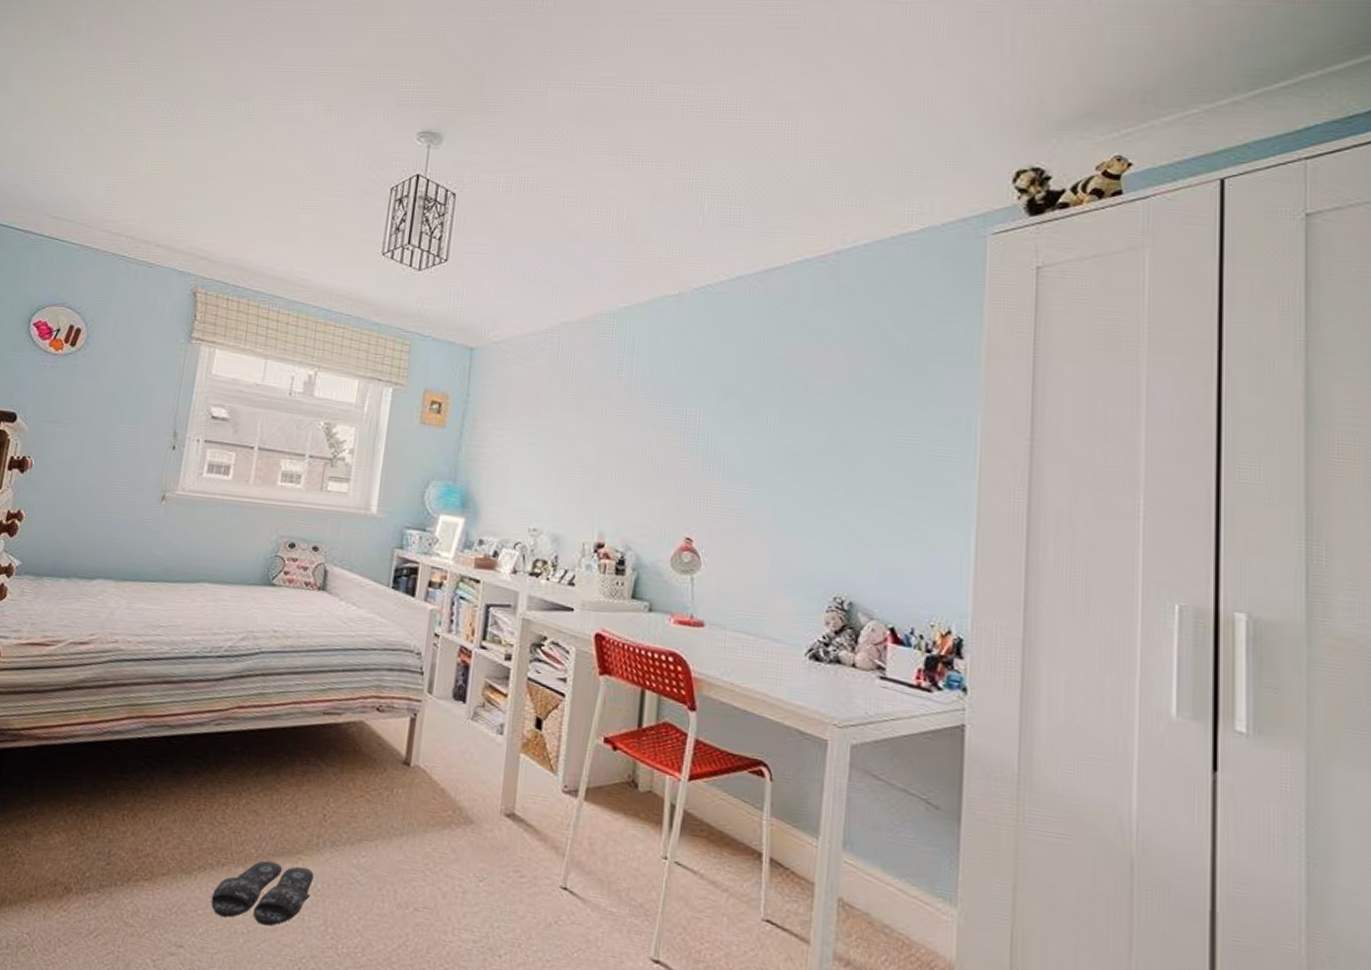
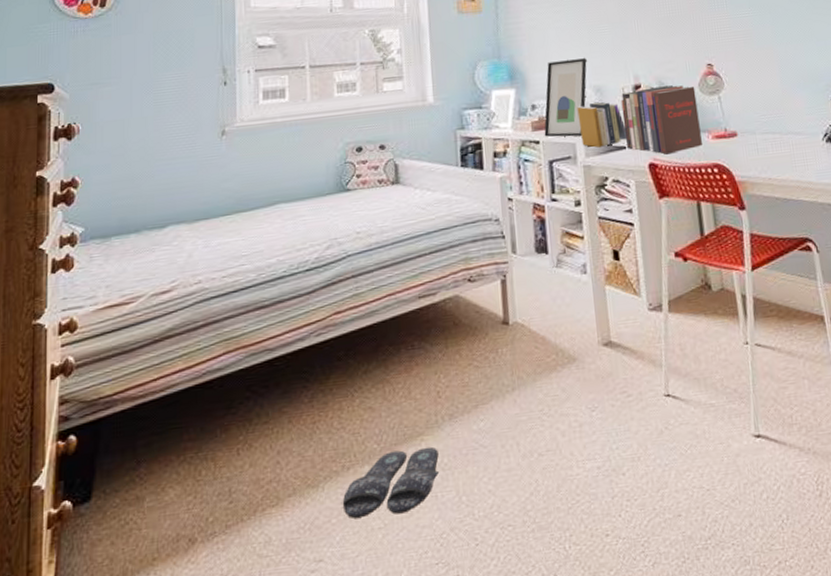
picture frame: none [486,497,551,587] -> present [544,57,588,138]
books: none [526,552,578,604] -> present [577,102,628,149]
books: none [575,549,666,629] -> present [621,85,702,155]

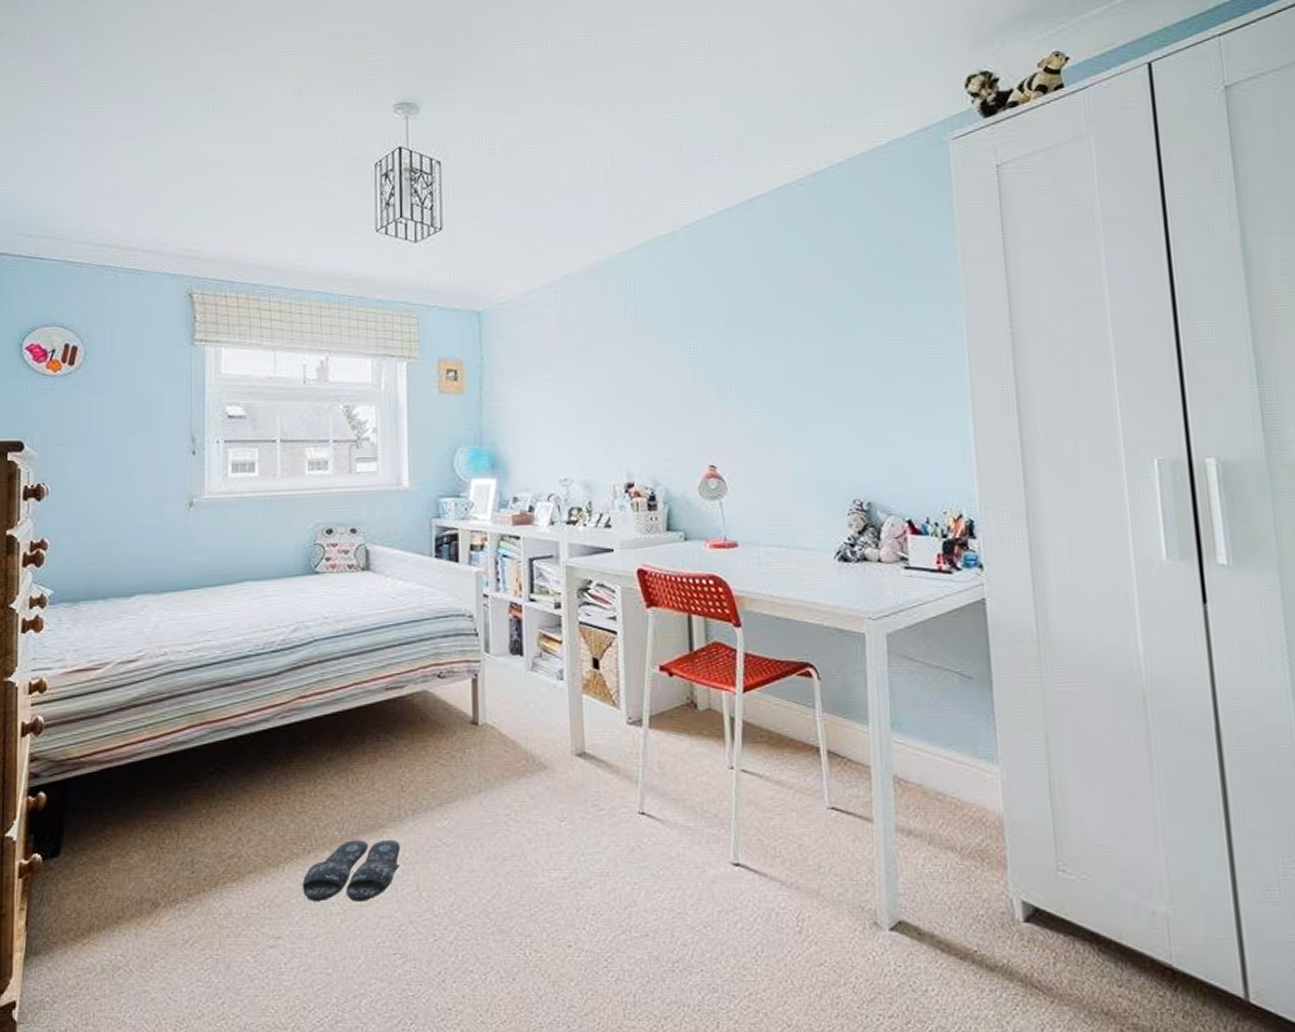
picture frame: present [544,57,588,138] -> none [525,449,577,535]
books: present [577,102,628,149] -> none [562,499,616,549]
books: present [621,85,702,155] -> none [611,486,698,561]

